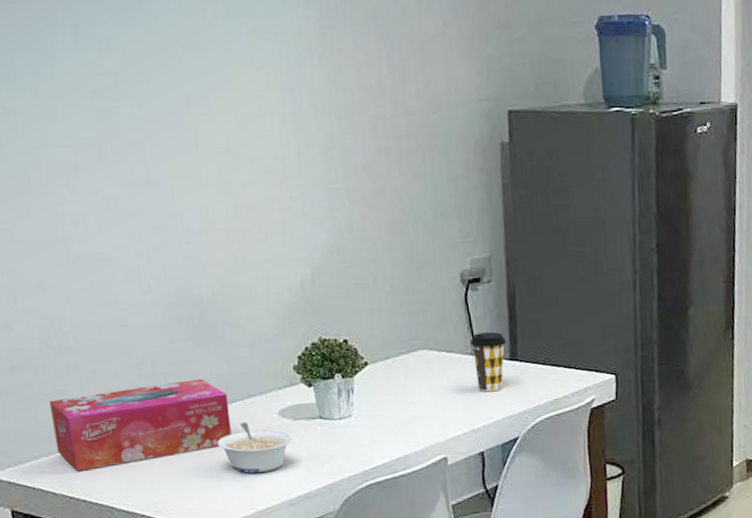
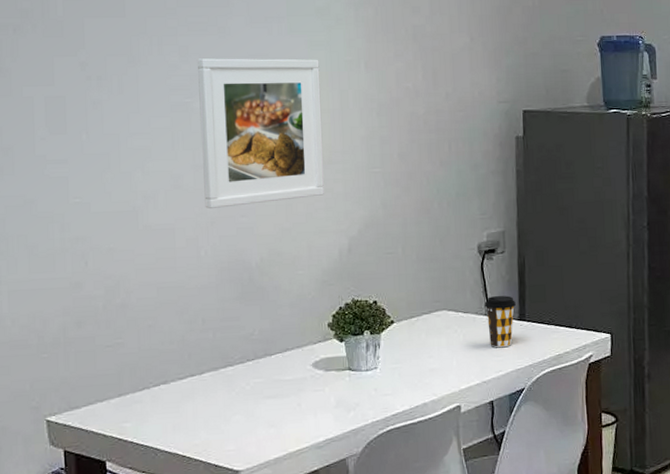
tissue box: present [49,379,232,472] -> none [108,334,269,416]
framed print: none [121,51,280,234] -> present [198,58,325,208]
legume: present [217,422,292,473] -> none [256,372,323,419]

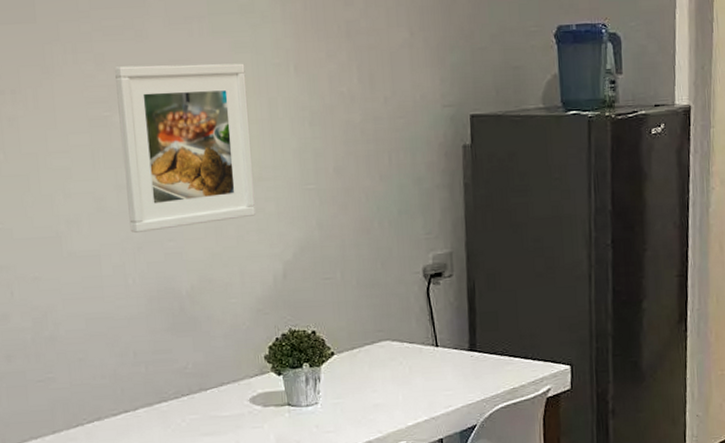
coffee cup: present [484,296,516,348] -> none [431,324,466,382]

